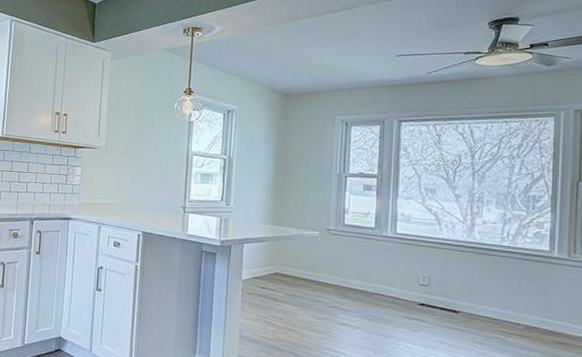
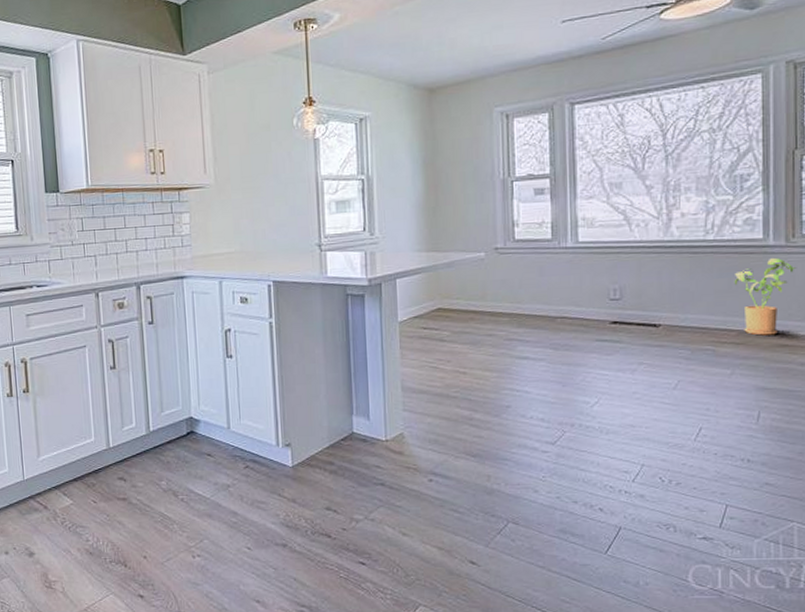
house plant: none [523,268,576,333] -> present [734,258,797,336]

